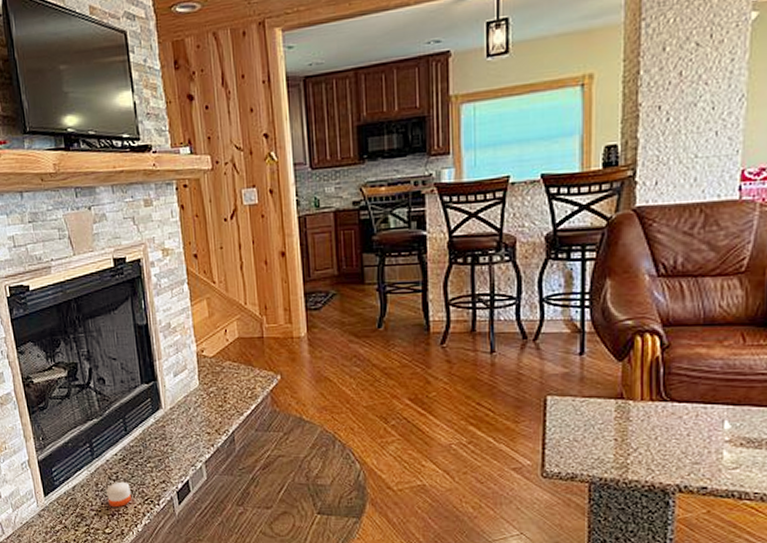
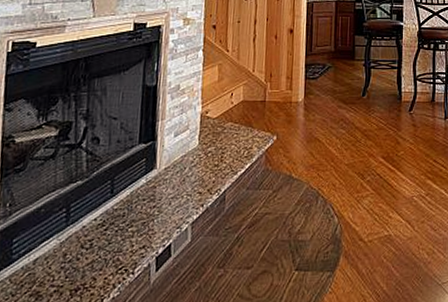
candle: present [106,481,131,507] -> none [73,249,104,280]

